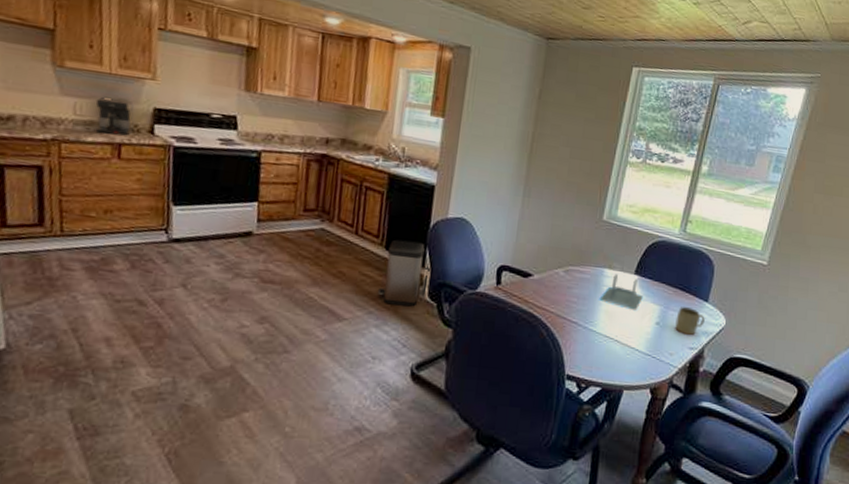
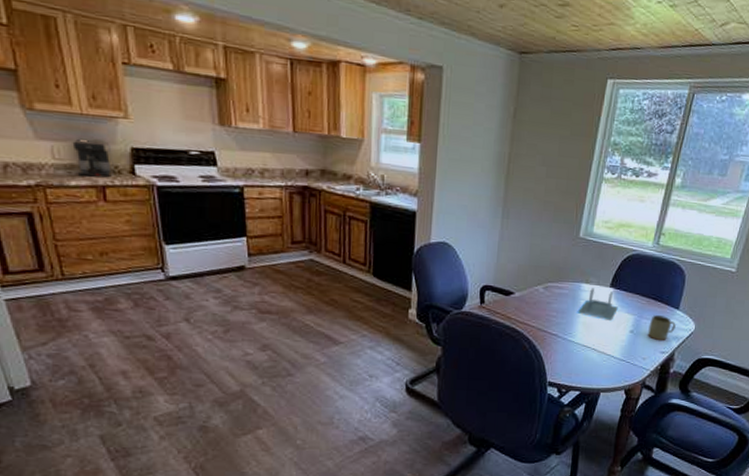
pedal bin: present [377,239,425,307] -> none [369,266,411,328]

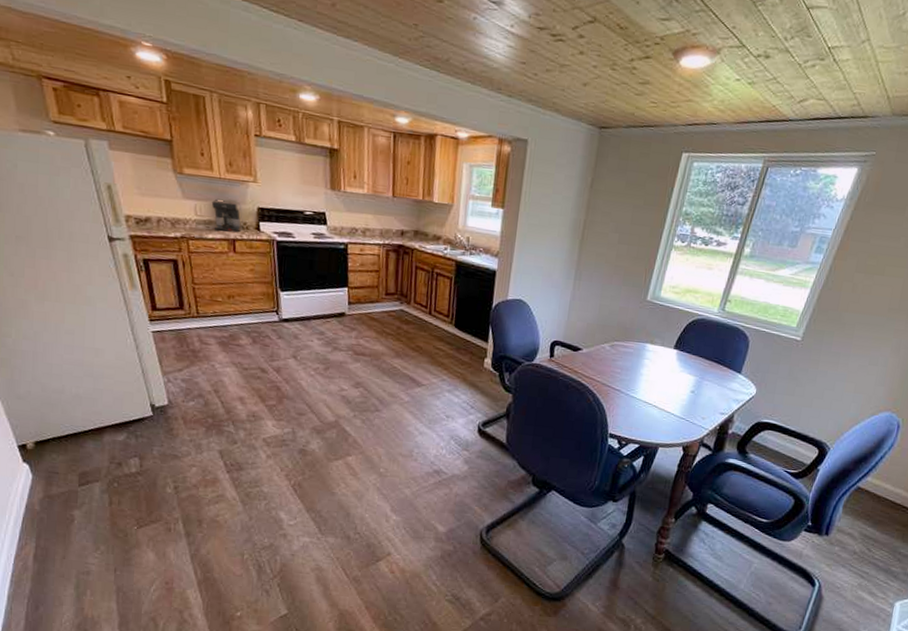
napkin holder: present [577,288,618,321] -> none [640,348,681,380]
mug: present [648,315,676,340] -> none [708,378,737,402]

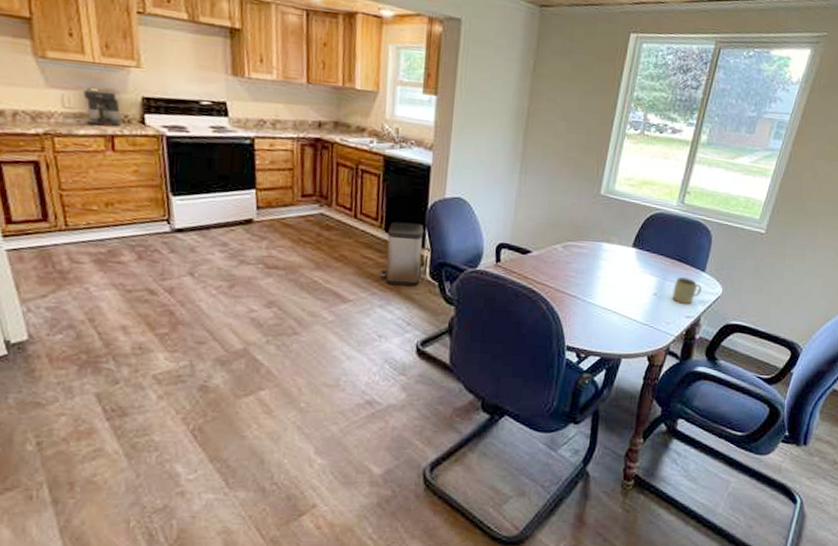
pedal bin: none [449,318,488,376] -> present [379,221,424,287]
mug: none [708,378,737,402] -> present [672,277,702,304]

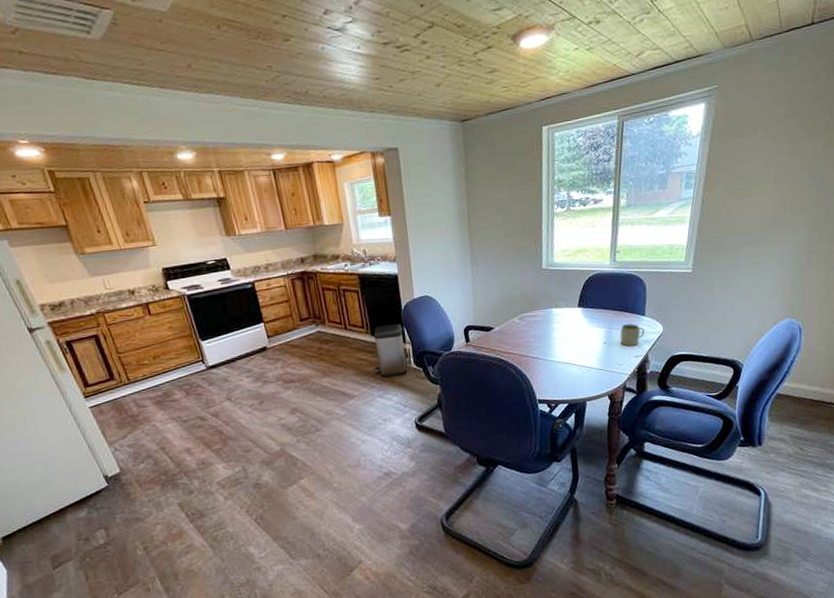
coffee maker: present [83,88,123,127] -> none [117,268,152,300]

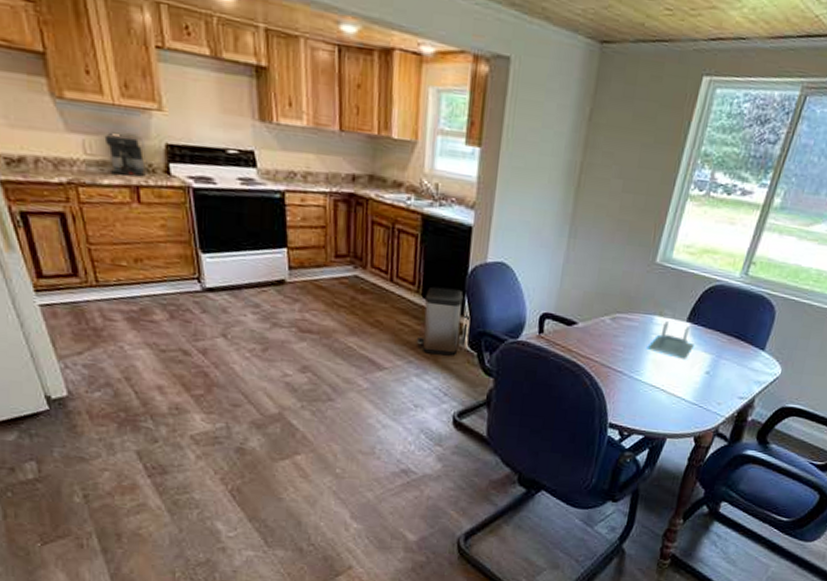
coffee maker: none [117,268,152,300] -> present [104,133,147,177]
napkin holder: none [552,311,589,338] -> present [647,321,694,360]
mug: present [620,323,645,347] -> none [726,356,759,385]

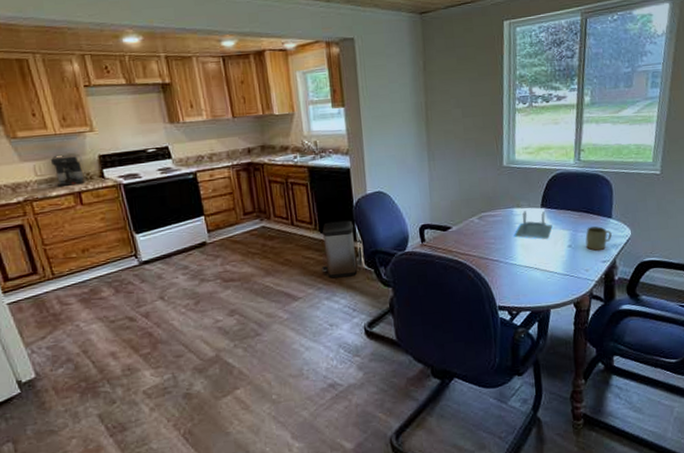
mug: none [726,356,759,385] -> present [585,226,612,251]

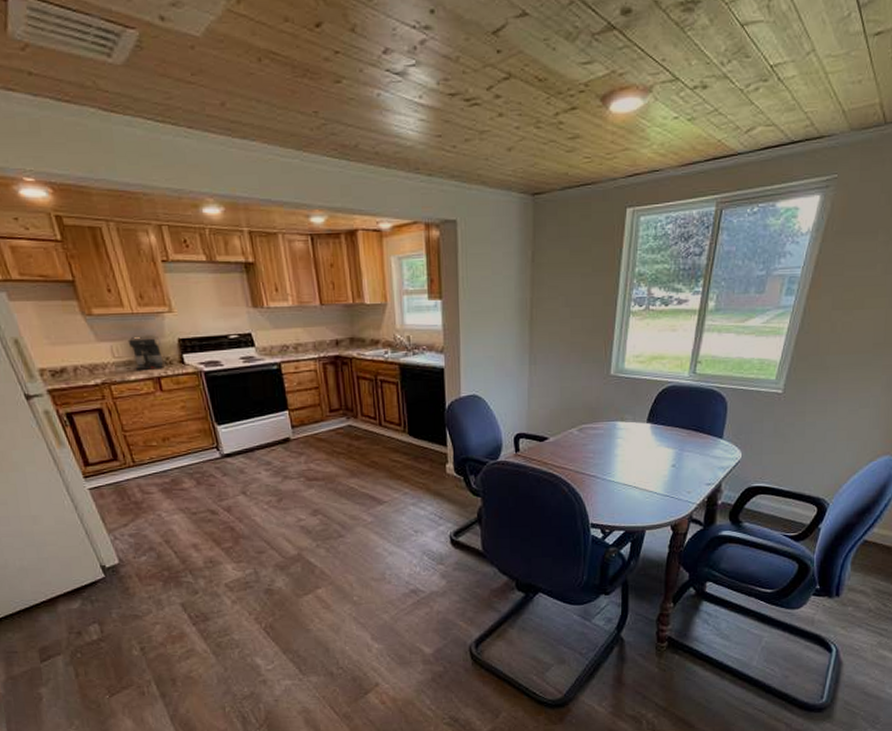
pedal bin: present [321,220,357,279] -> none [408,424,446,484]
napkin holder: present [514,211,553,240] -> none [614,425,657,457]
mug: present [585,226,612,251] -> none [691,446,720,472]

